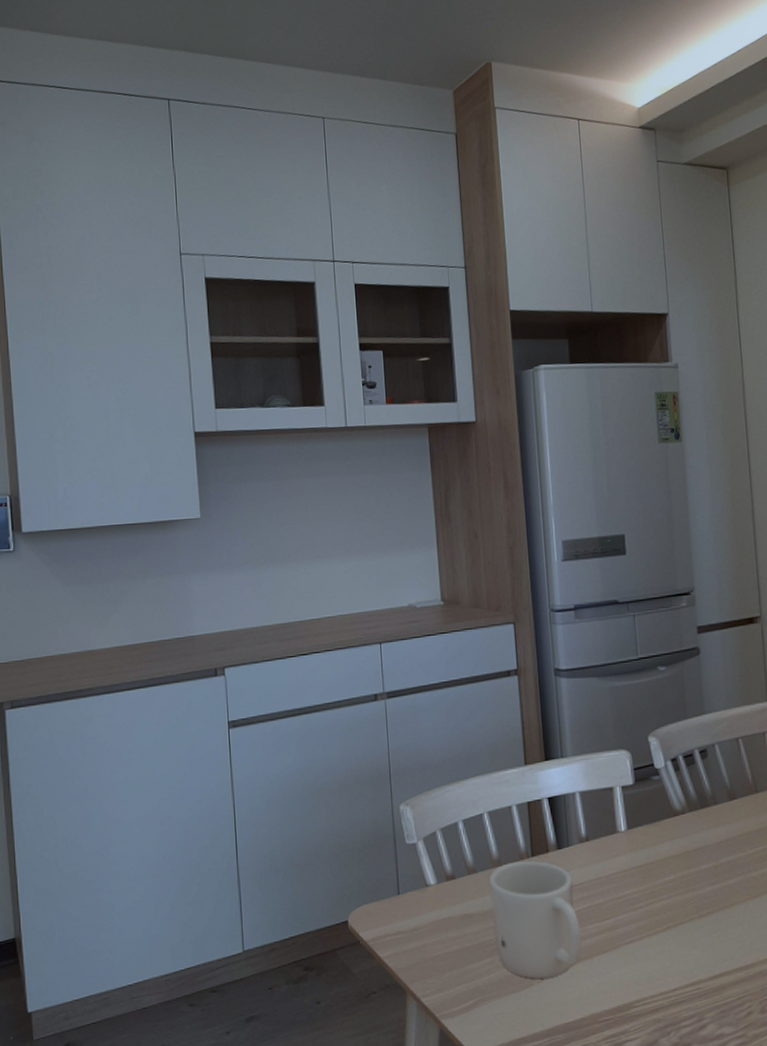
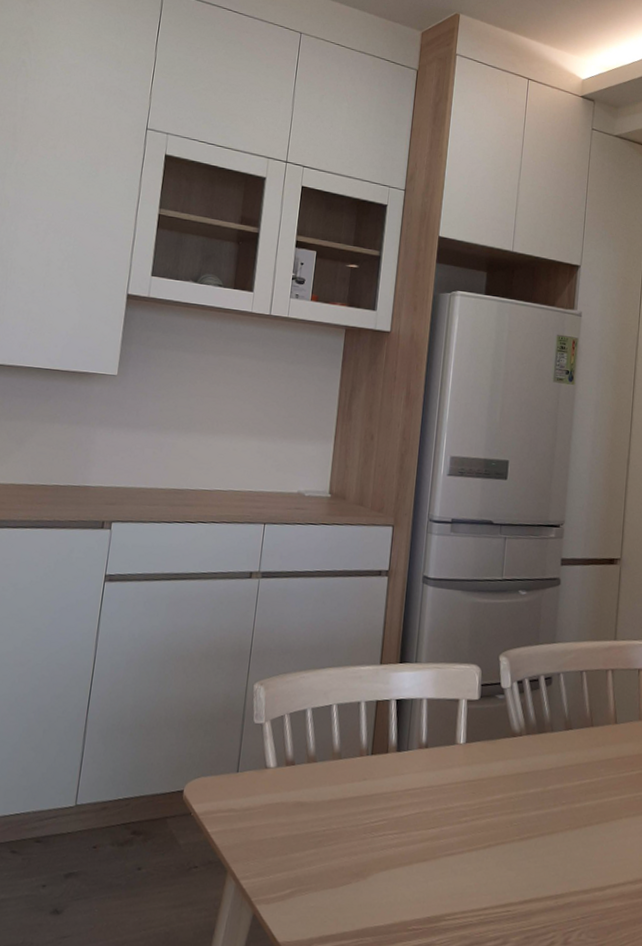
mug: present [489,860,583,979] -> none [322,757,406,878]

